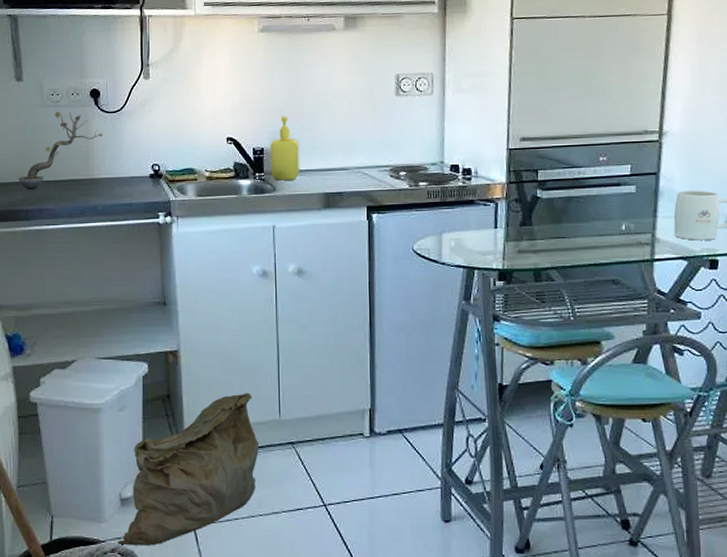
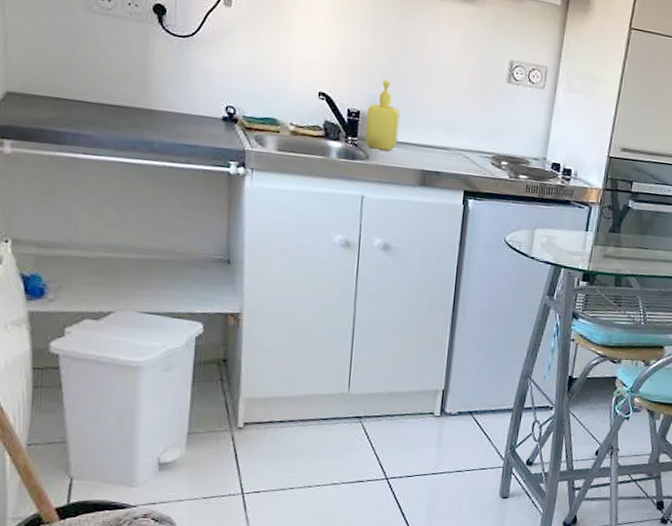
plant: present [18,101,103,190] -> none [48,11,167,109]
bag: present [118,393,260,546] -> none [151,364,324,512]

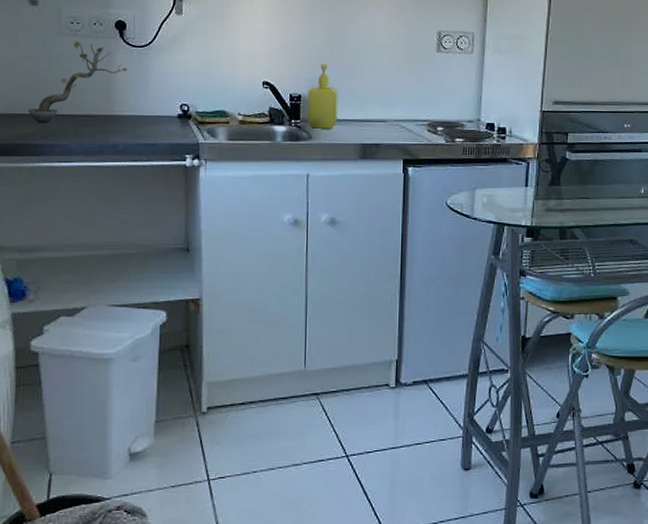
plant: none [48,11,167,109] -> present [27,31,128,123]

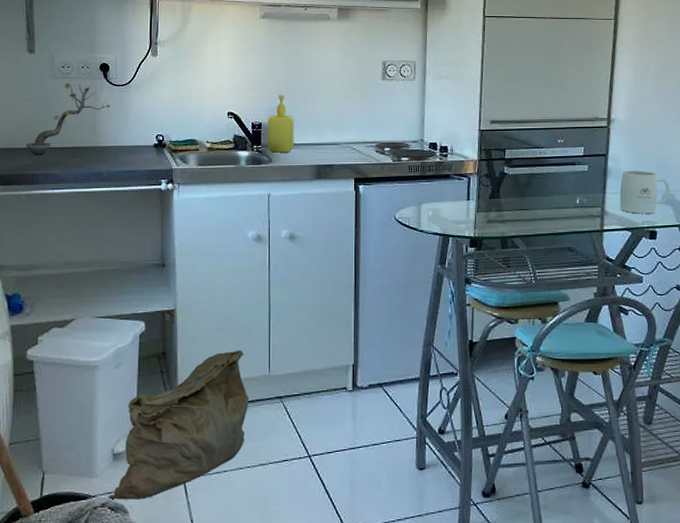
bag: none [124,343,283,502] -> present [108,350,250,500]

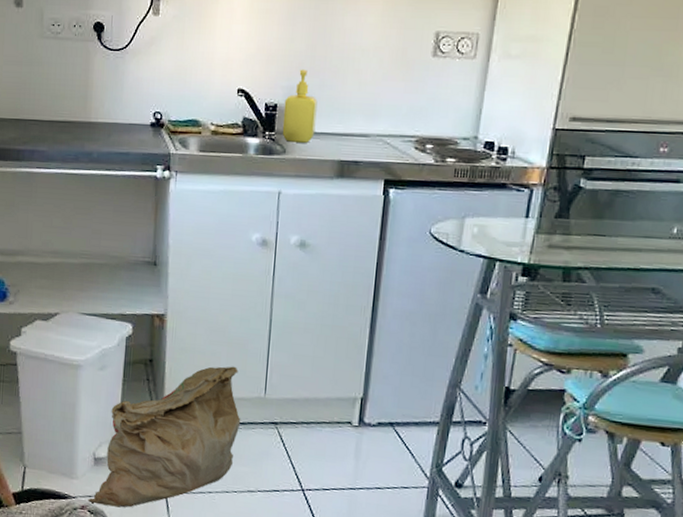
plant: present [25,73,111,155] -> none [11,33,104,128]

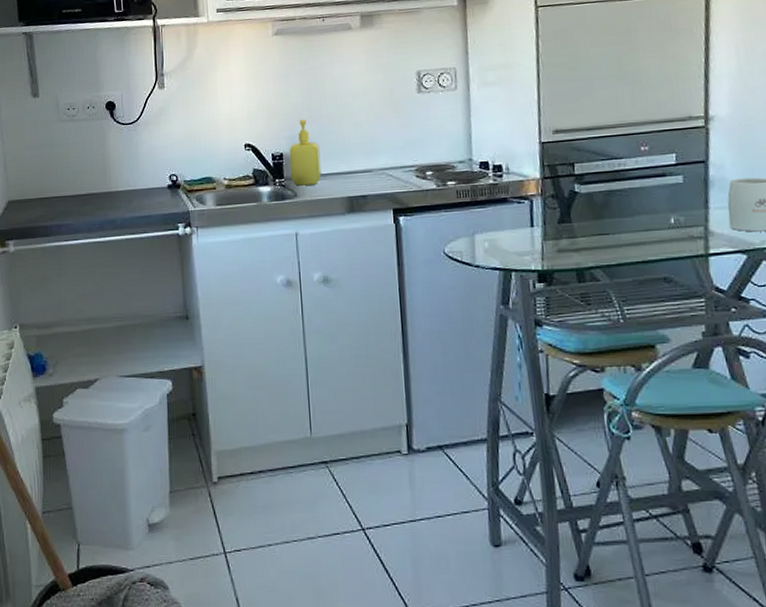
bag: present [88,366,241,508] -> none [146,409,291,575]

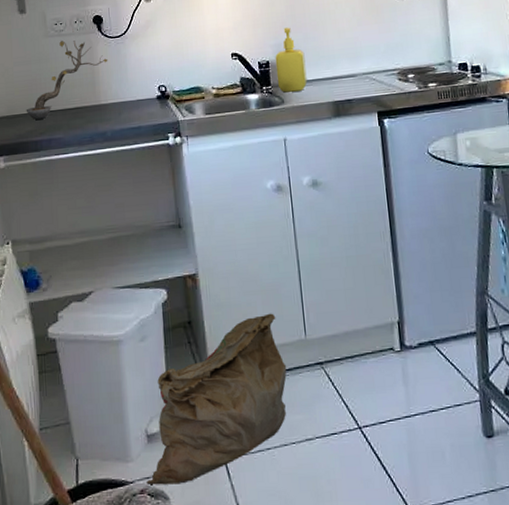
plant: none [36,114,120,206] -> present [26,29,108,120]
bag: none [146,409,291,575] -> present [146,313,287,485]

